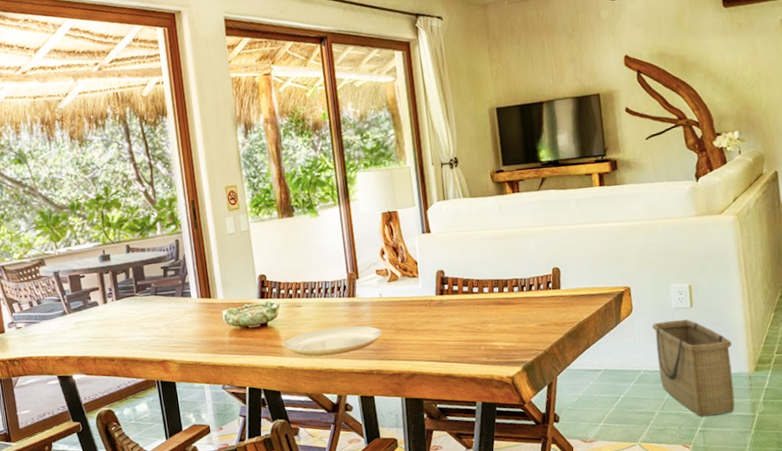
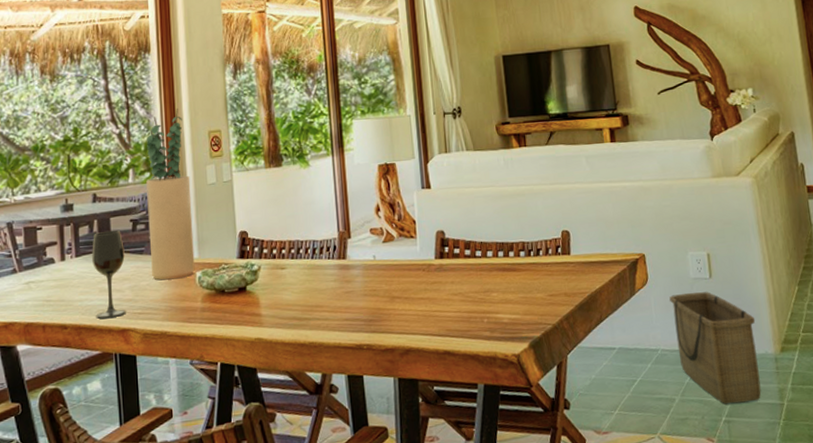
wine glass: none [129,276,164,352] -> present [91,230,126,319]
vase: none [170,167,221,319] -> present [146,109,195,281]
plate: present [284,325,383,356] -> none [264,292,375,327]

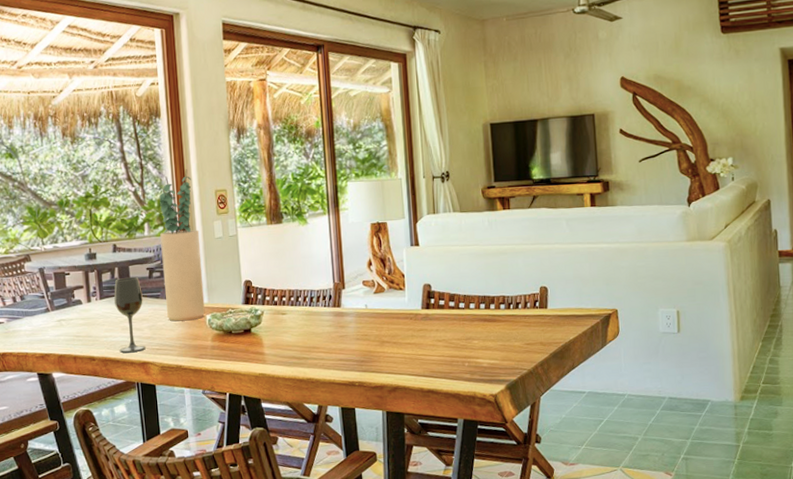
basket: present [669,292,761,404] -> none [638,345,719,444]

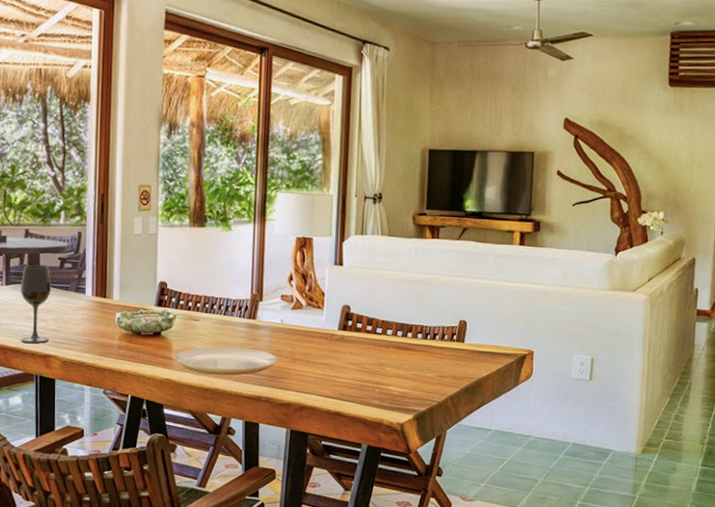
vase: present [159,169,205,322] -> none [74,160,118,317]
plate: none [267,336,367,365] -> present [175,347,278,376]

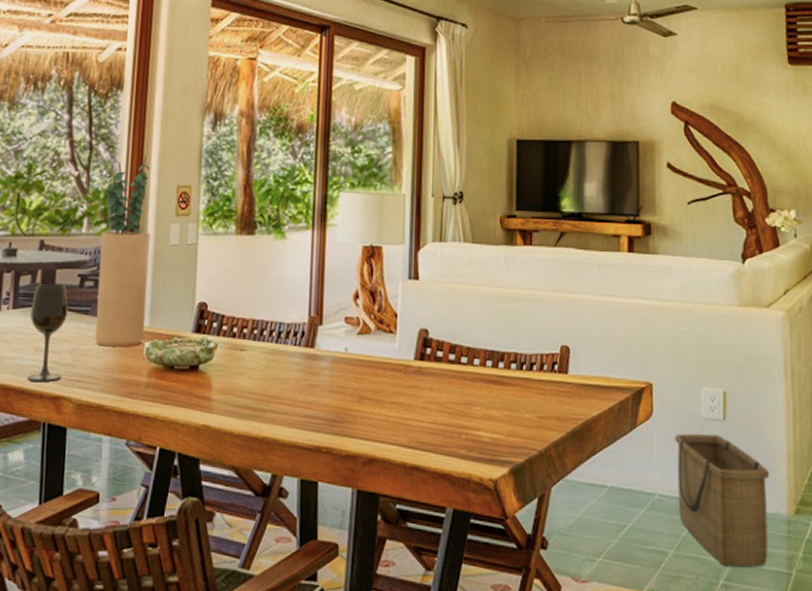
vase: none [74,160,118,317] -> present [95,156,151,347]
plate: present [175,347,278,376] -> none [215,383,342,420]
basket: none [548,390,625,491] -> present [675,433,770,567]

